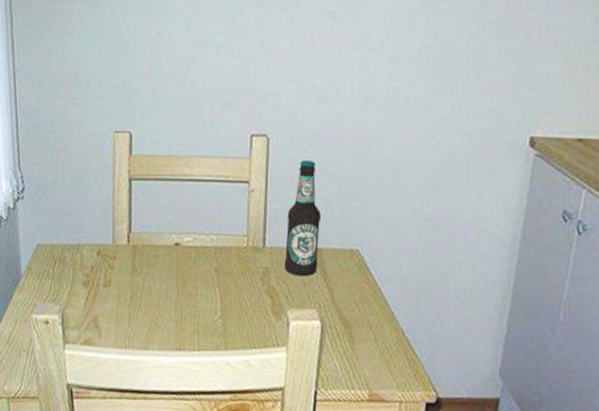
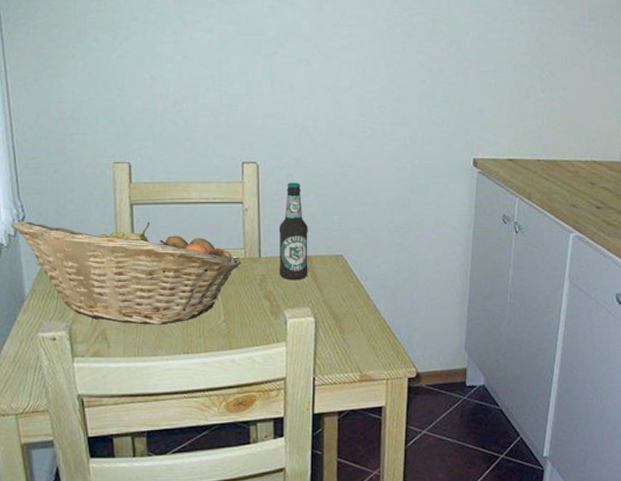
fruit basket: none [10,193,244,316] -> present [11,221,242,325]

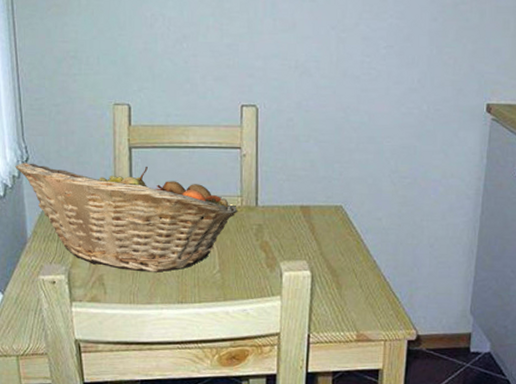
bottle: present [279,183,308,281] -> none [276,127,307,232]

